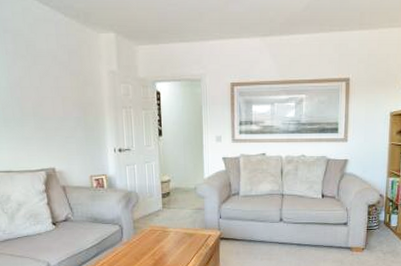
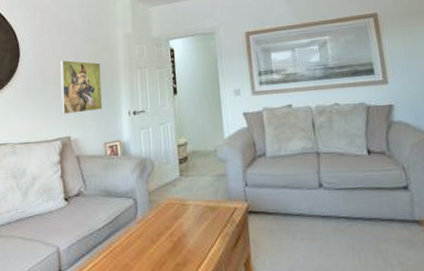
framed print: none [38,91,88,146] -> present [59,60,103,114]

